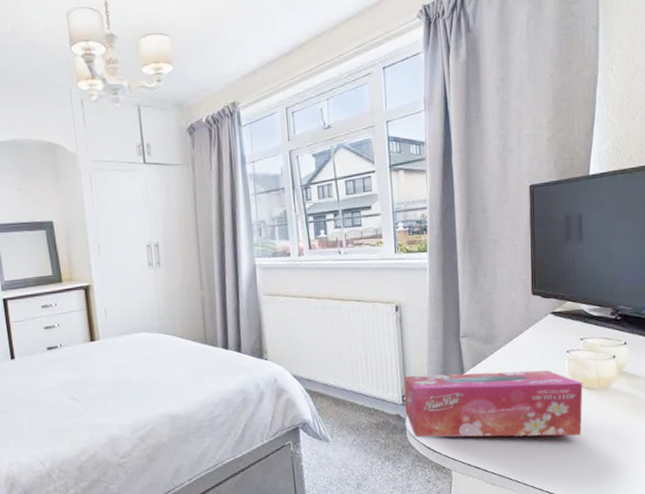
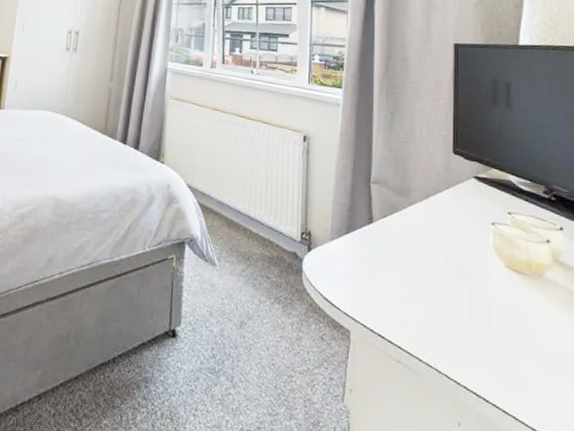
tissue box: present [404,370,583,438] -> none [303,211,511,325]

